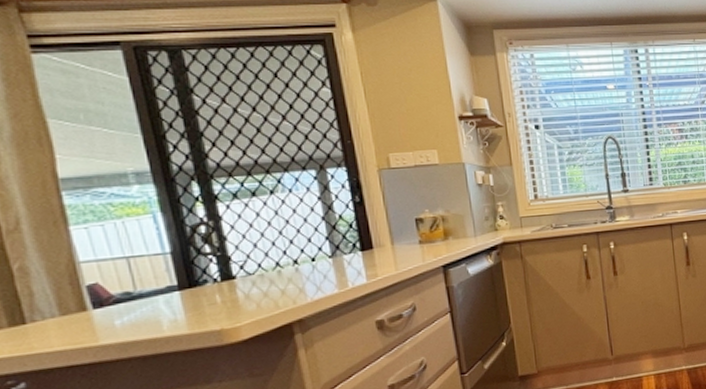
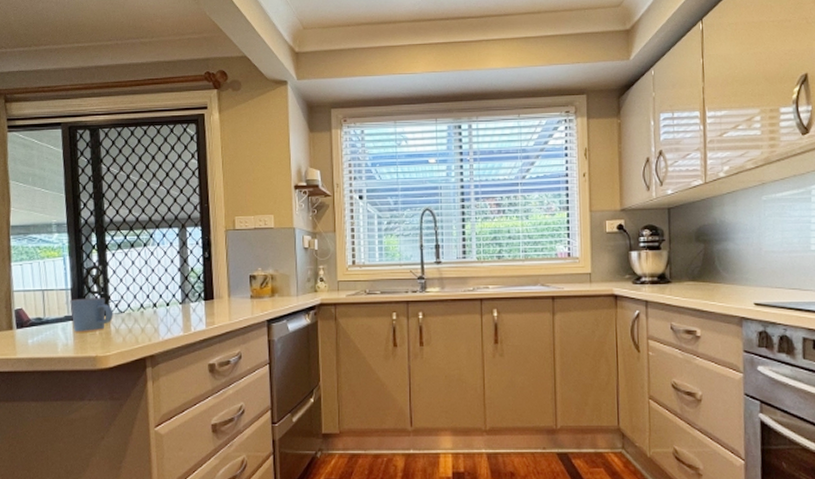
mug: none [172,259,239,305] -> present [70,298,113,333]

